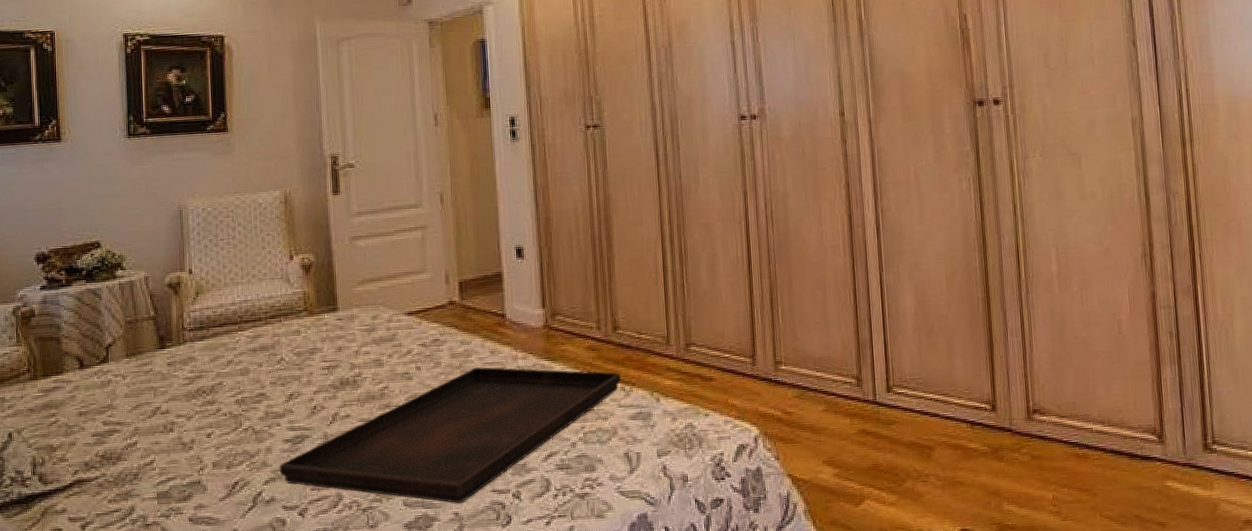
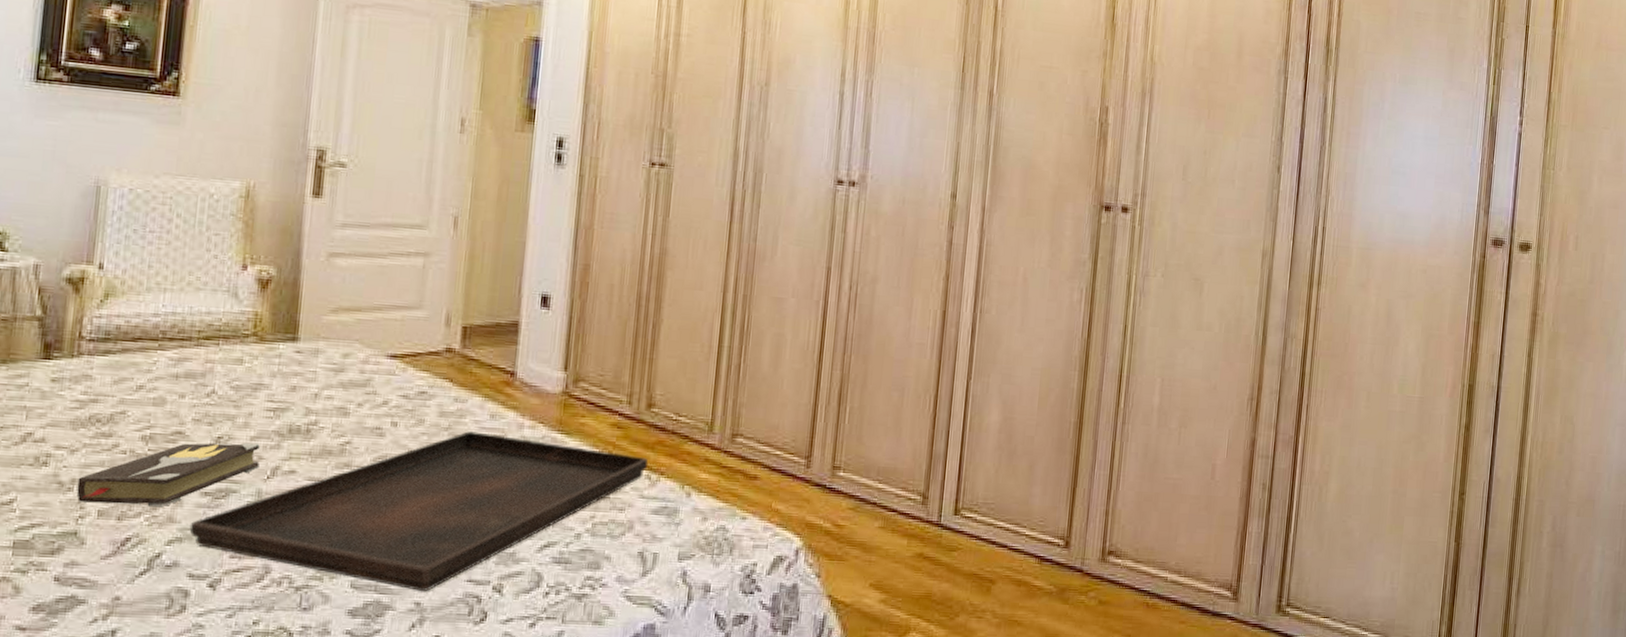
hardback book: none [195,396,323,457] -> present [76,442,260,506]

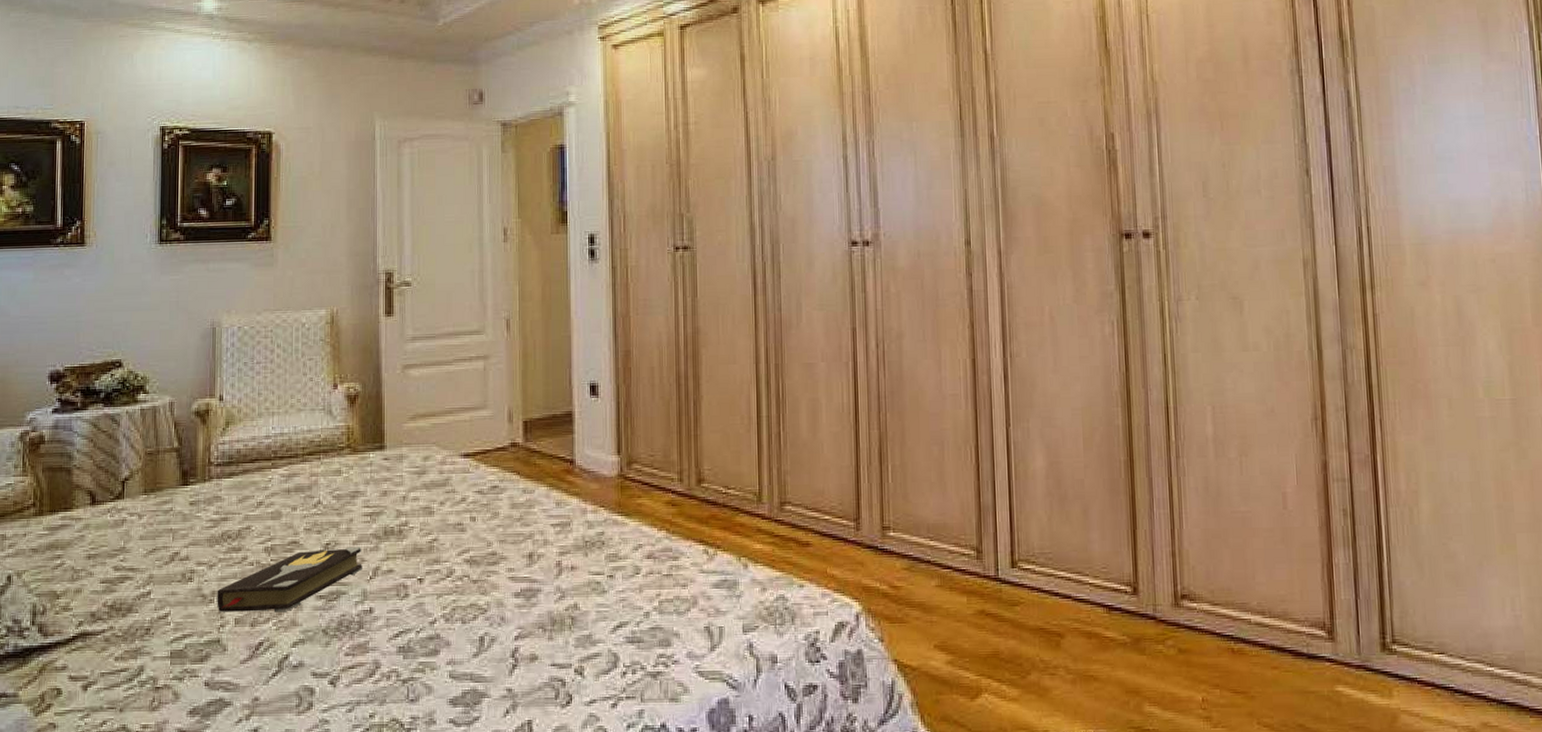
serving tray: present [189,431,649,591] -> none [310,520,705,677]

